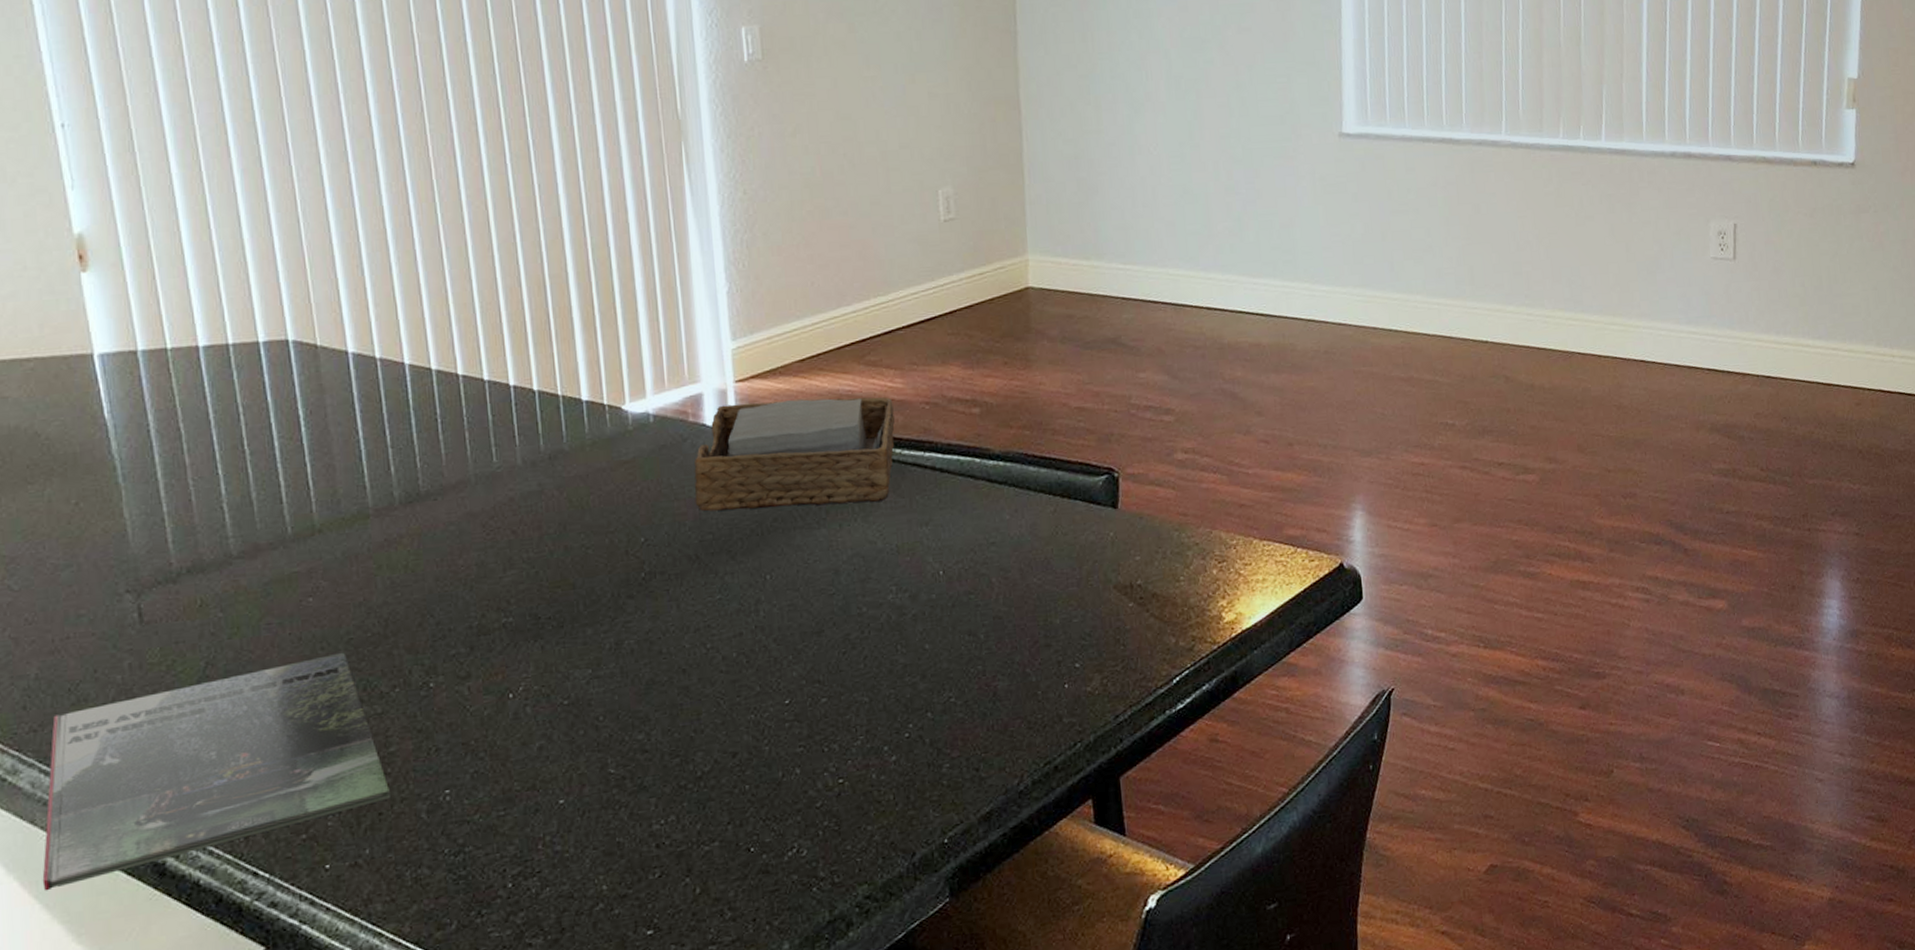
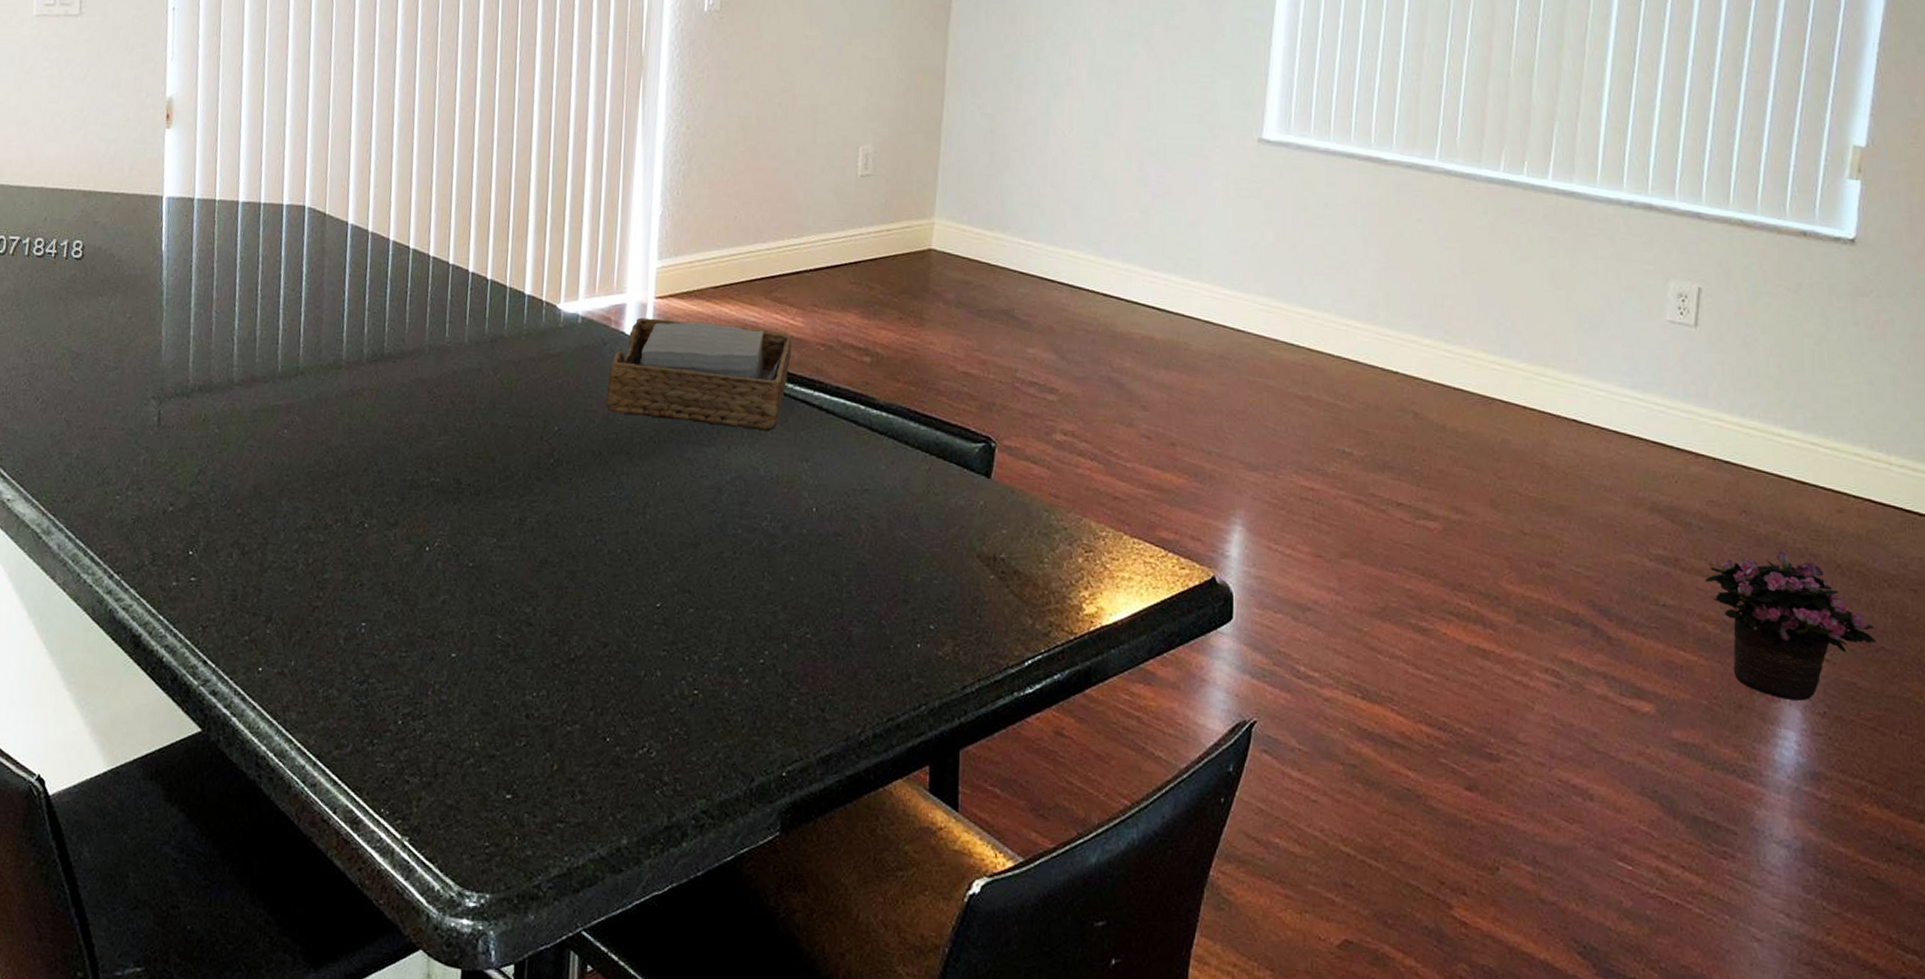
magazine: present [42,652,390,891] -> none [51,482,319,639]
potted flower: none [1758,446,1893,574] -> present [1704,550,1877,701]

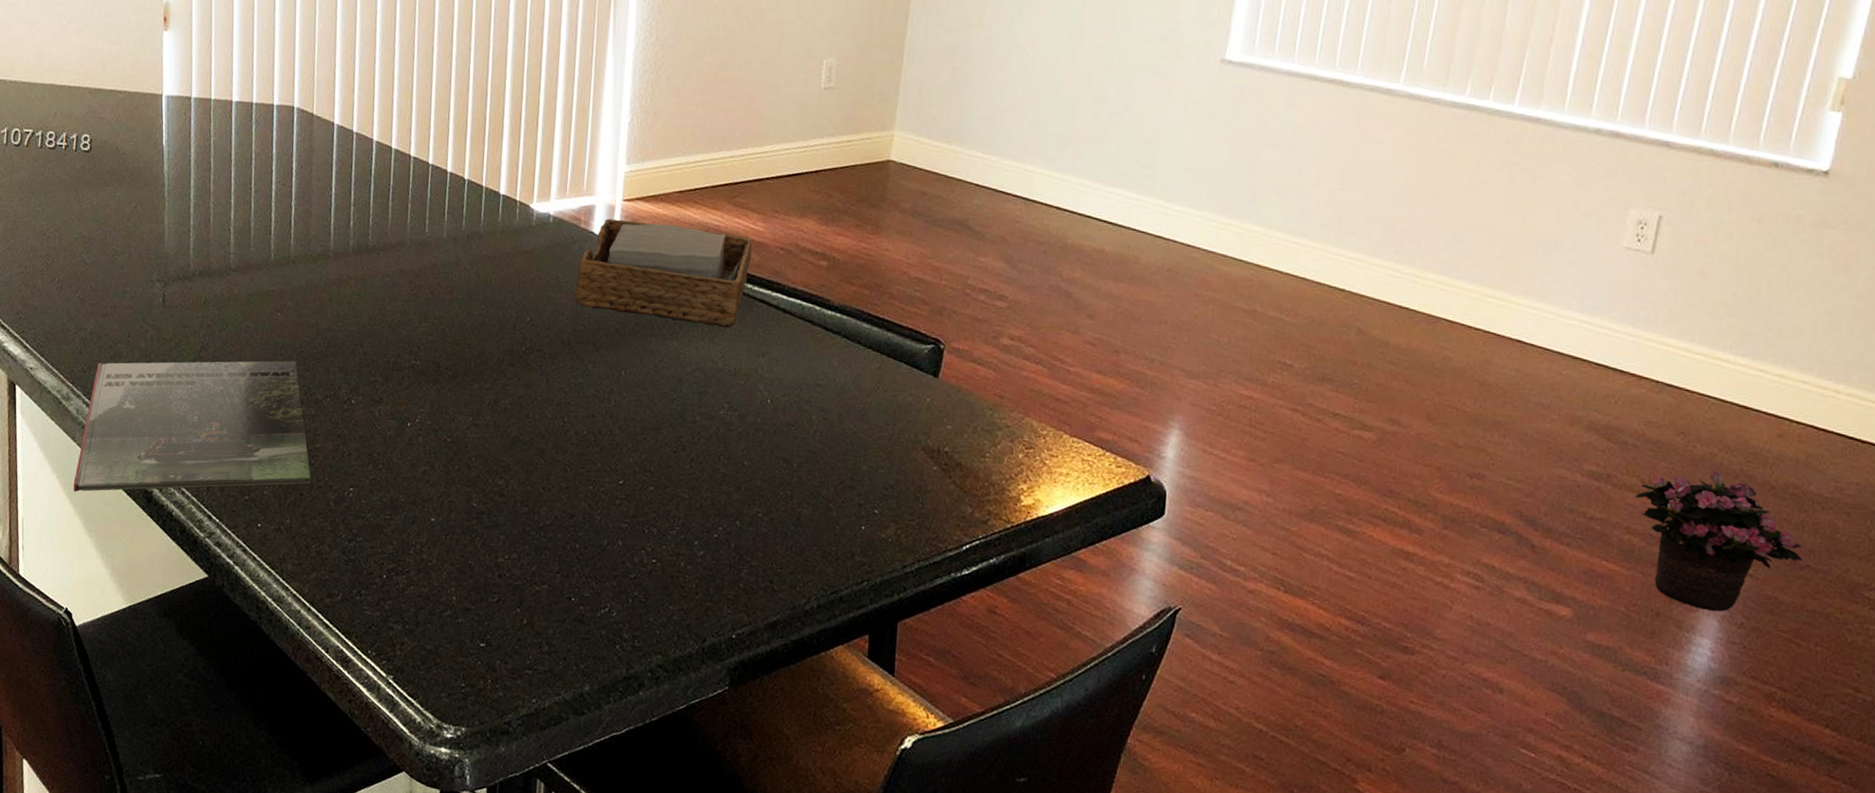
magazine: none [51,482,319,639] -> present [73,360,311,492]

